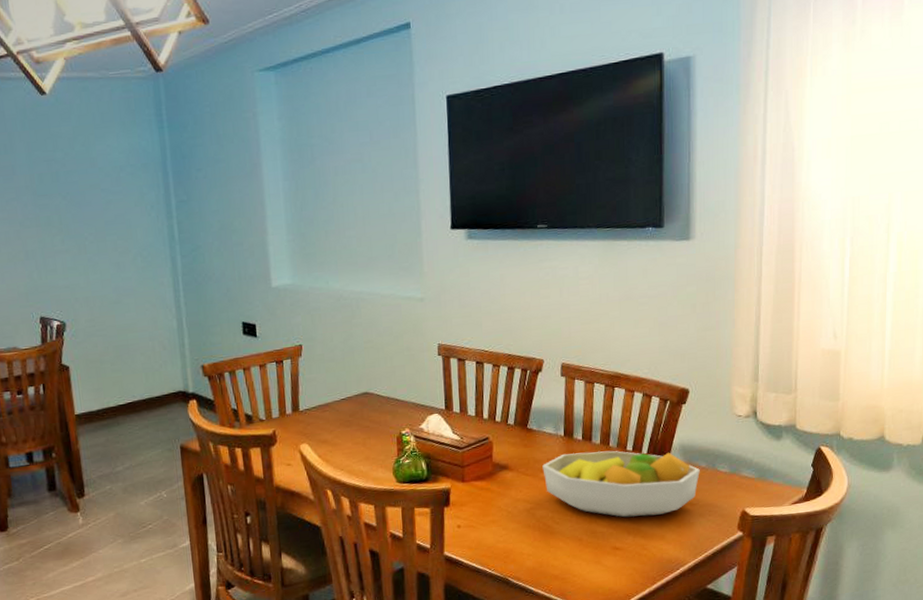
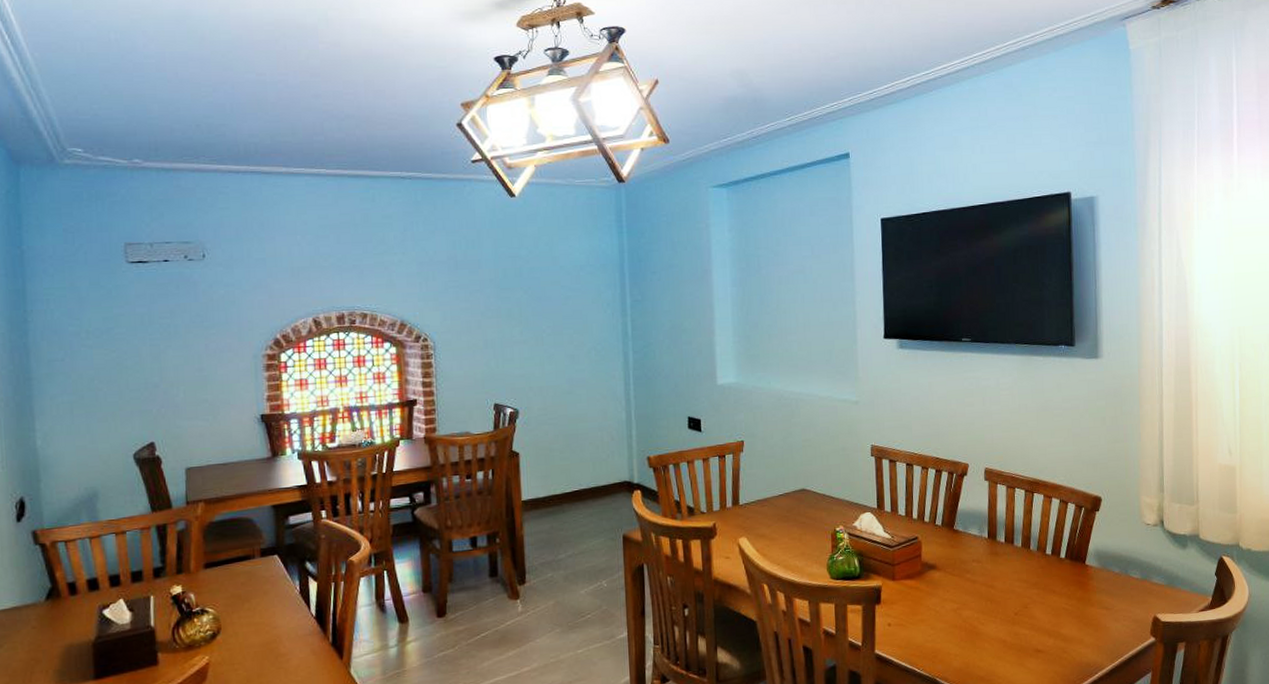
fruit bowl: present [542,450,700,518] -> none [968,554,1114,620]

